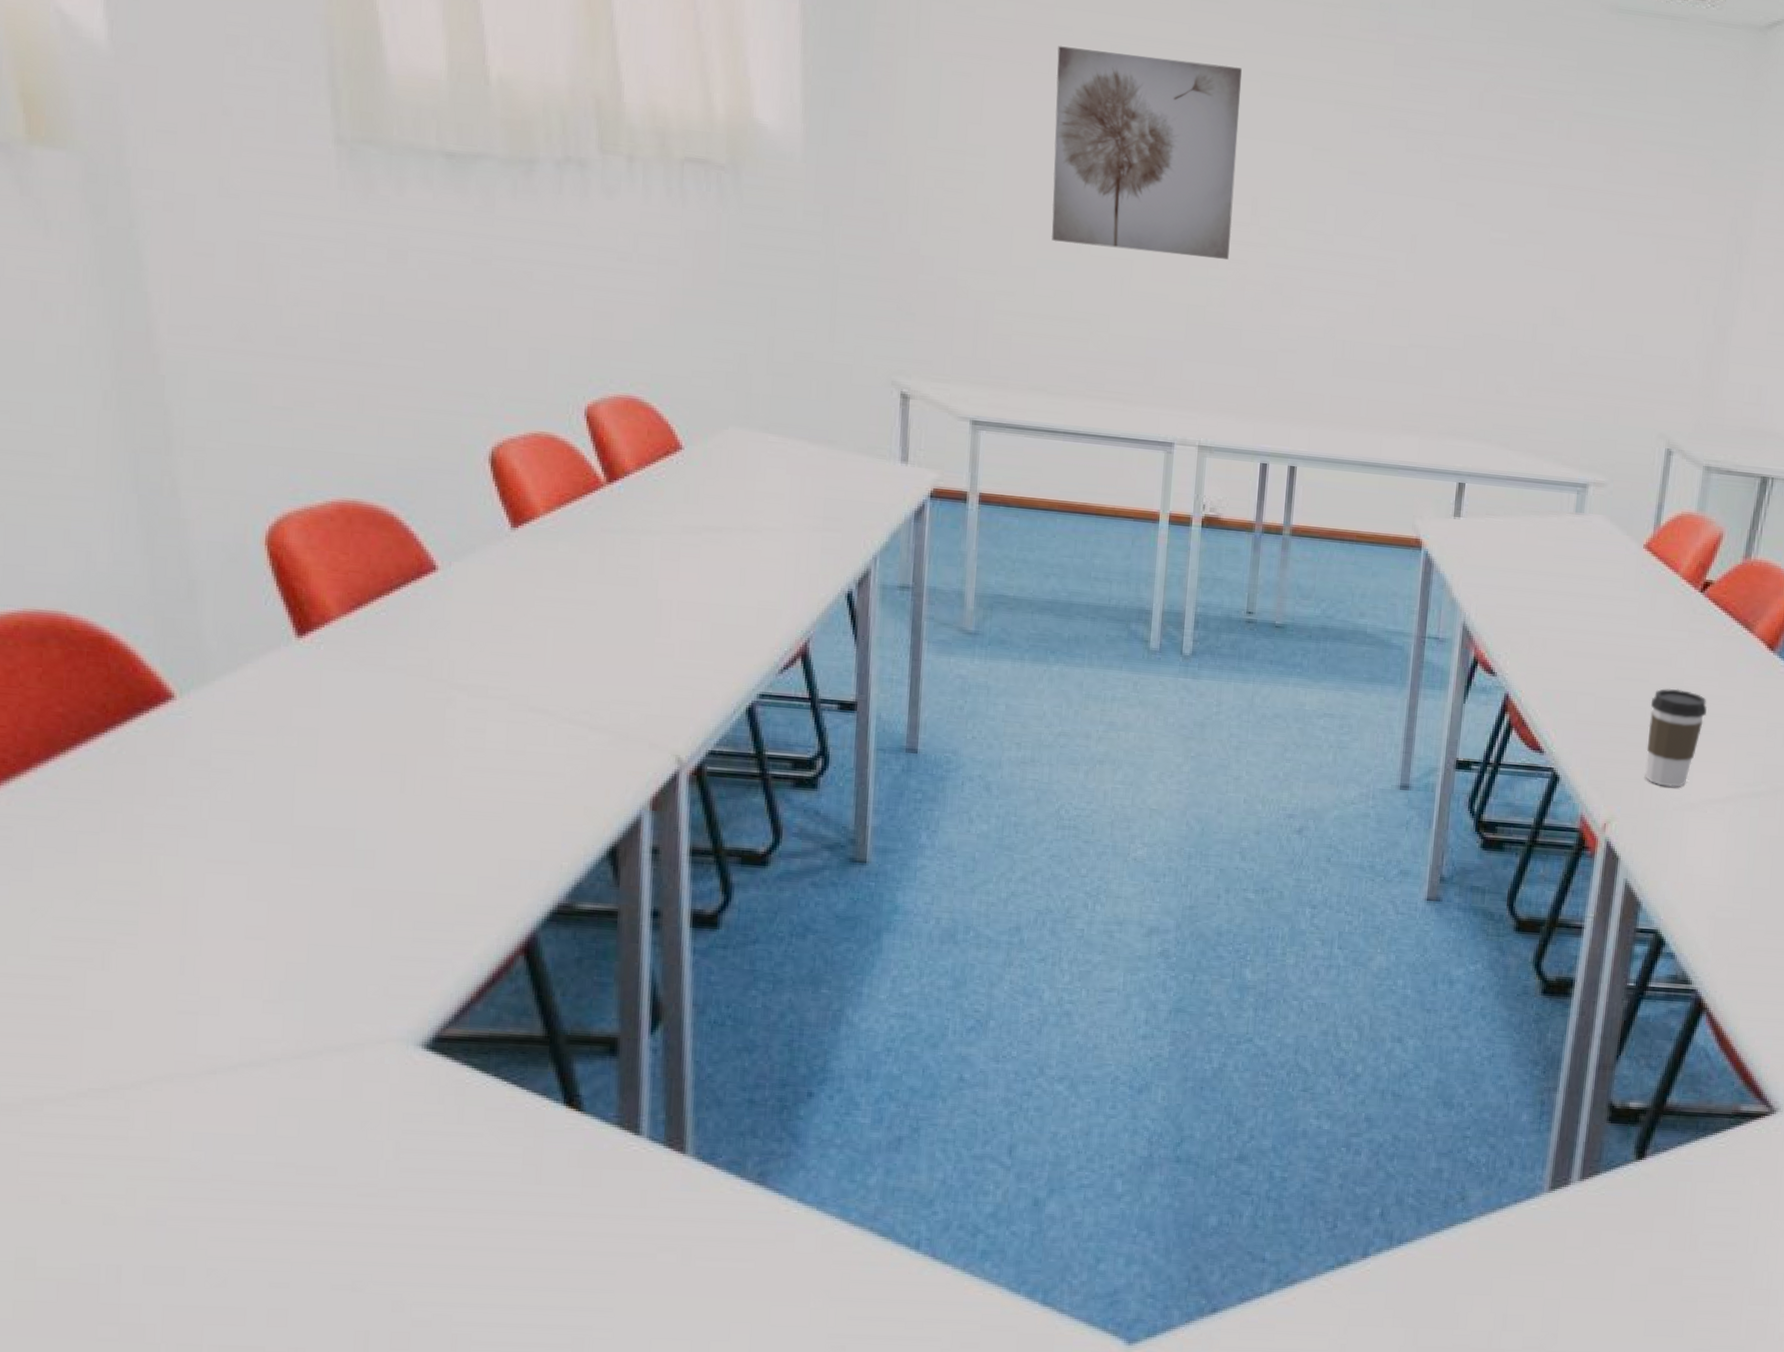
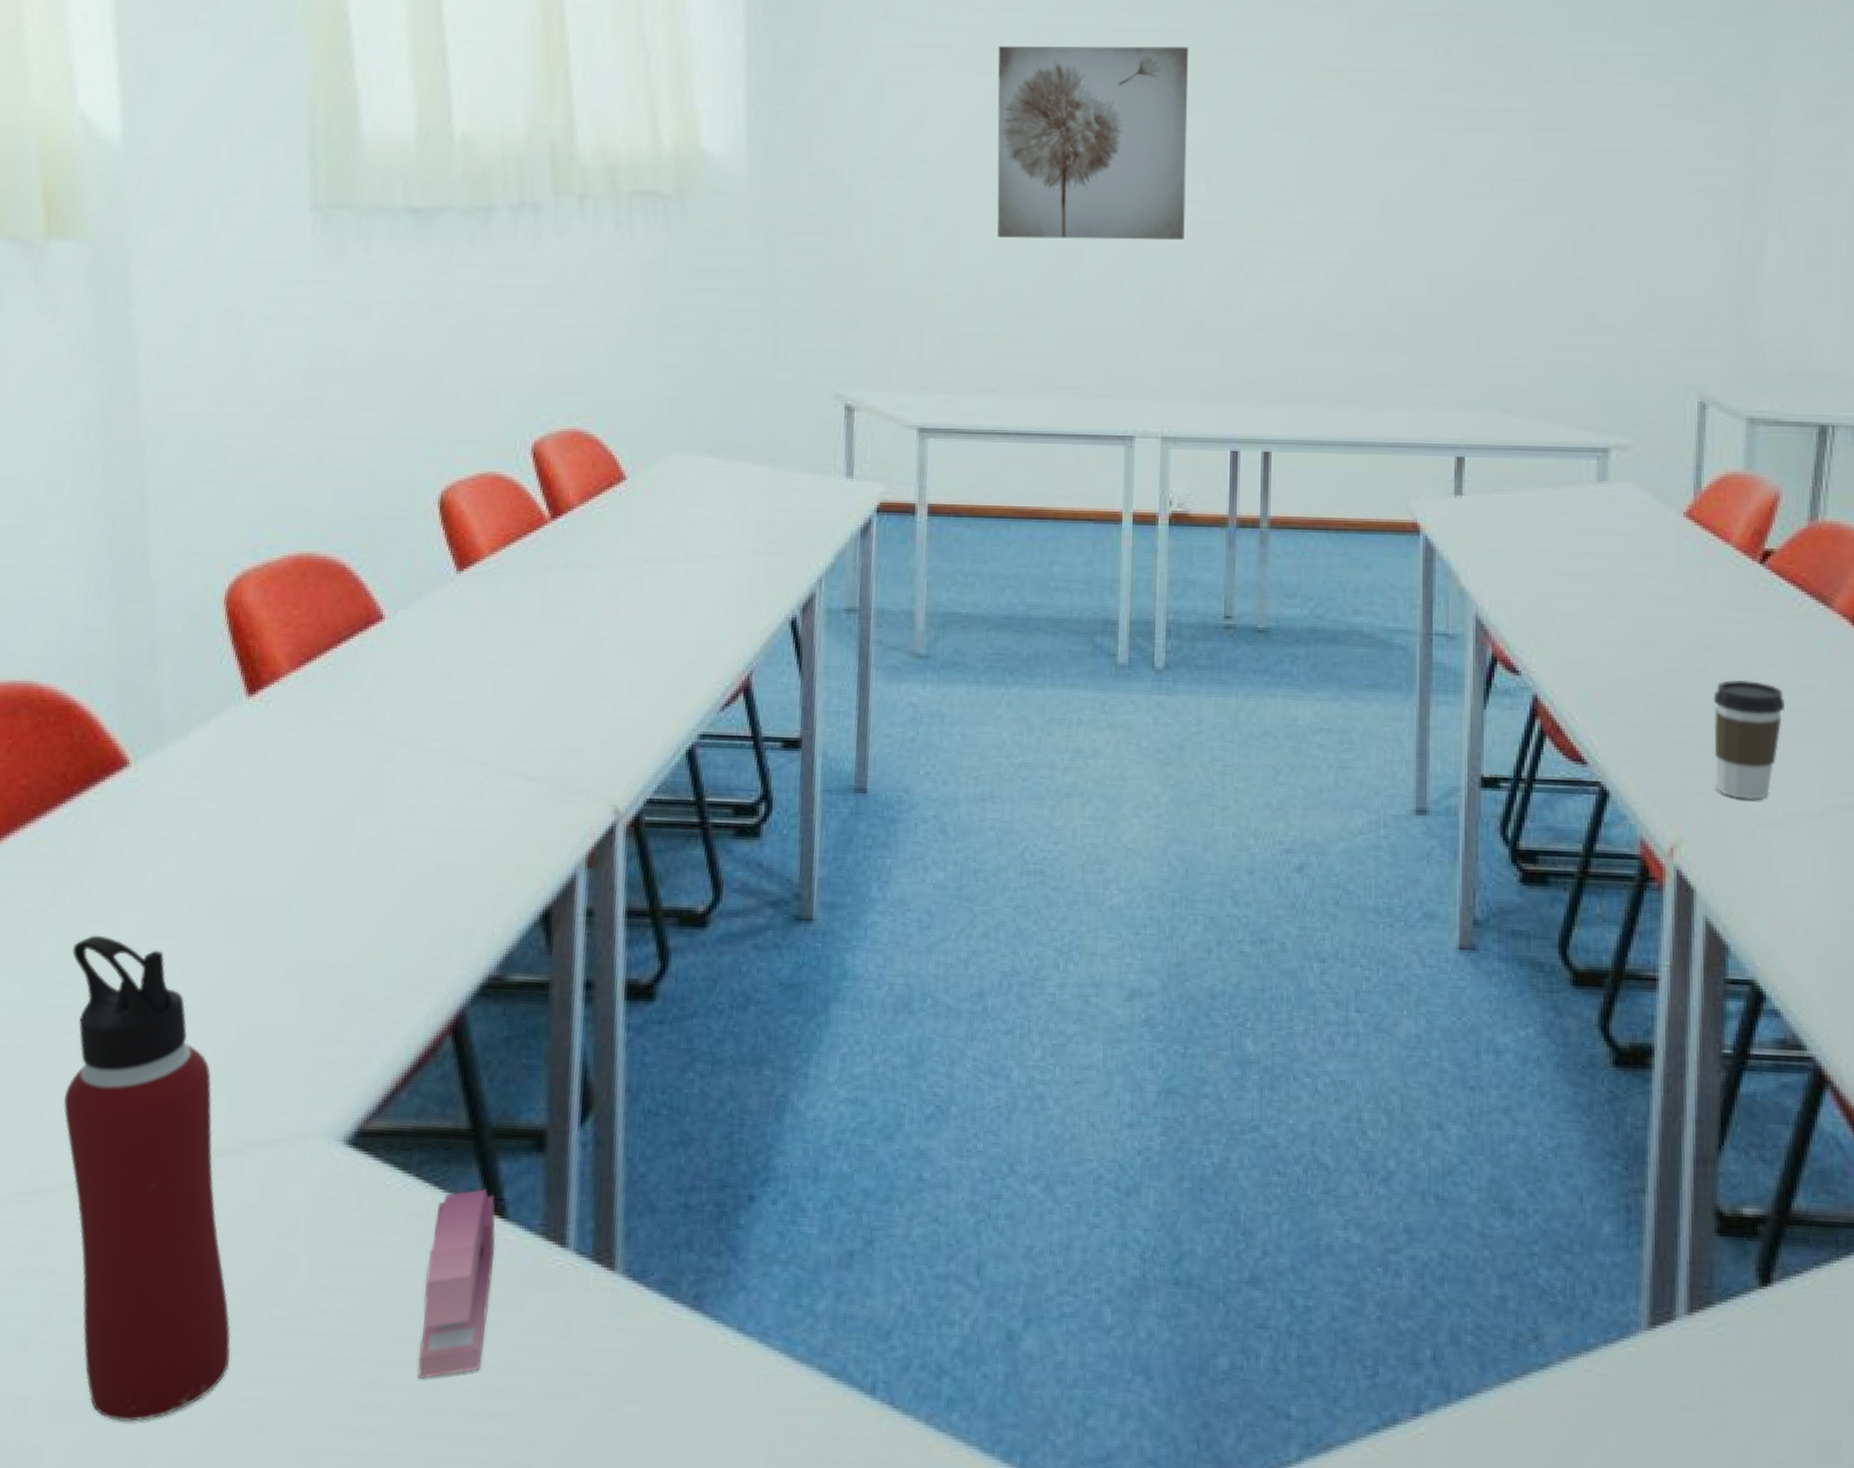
water bottle: none [128,858,321,1283] -> present [64,935,231,1422]
stapler: none [503,1086,573,1243] -> present [417,1189,495,1379]

